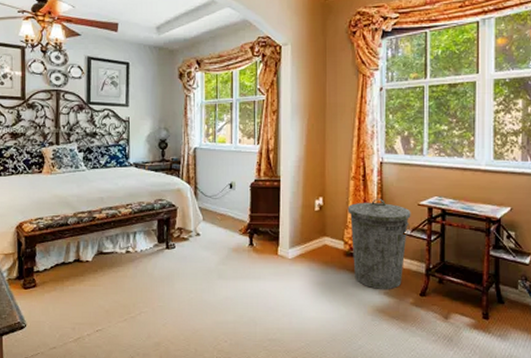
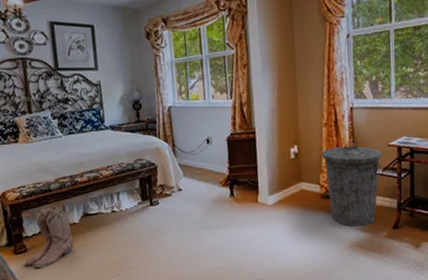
boots: none [32,243,84,306] -> present [24,208,74,269]

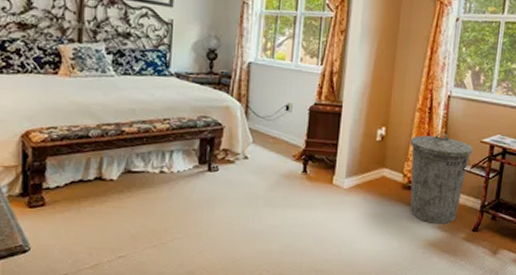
boots: present [24,208,74,269] -> none [38,157,108,228]

